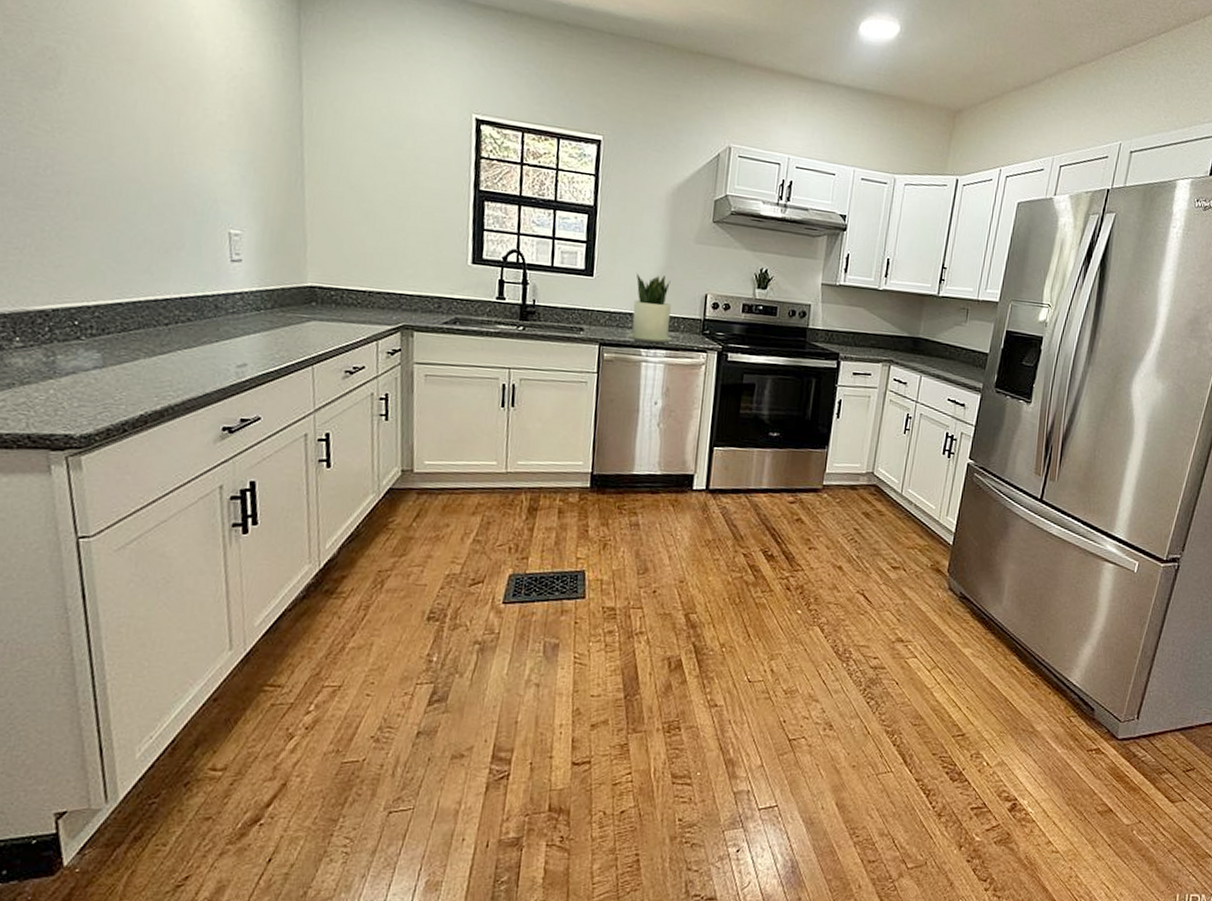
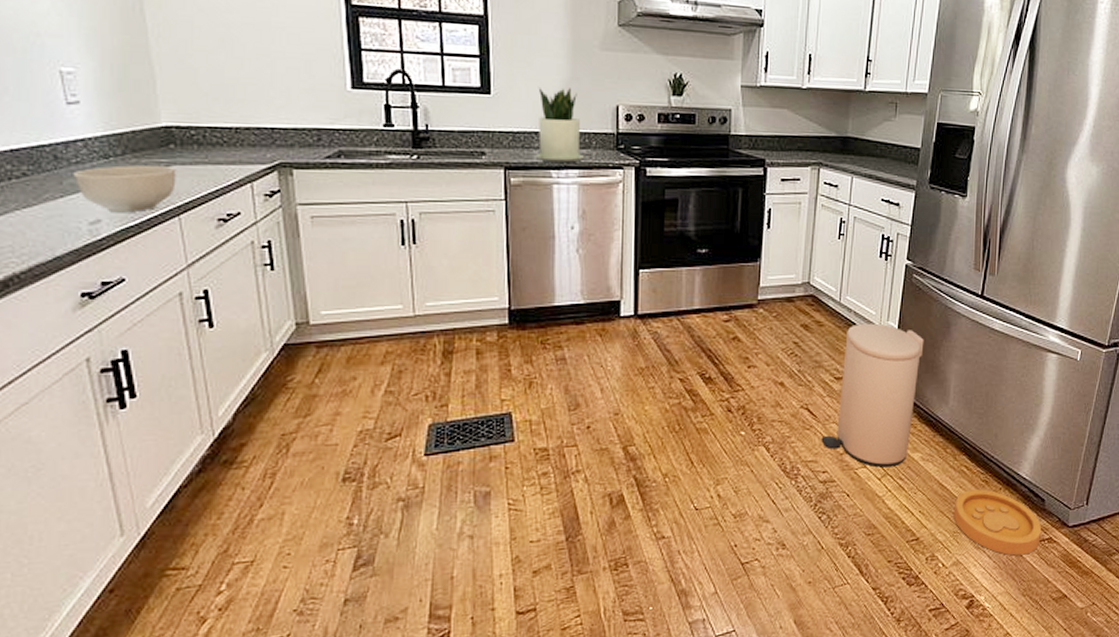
bowl: none [229,317,315,359] -> present [73,165,176,213]
pedal bin: none [874,516,981,660] -> present [821,323,924,468]
pet bowl: none [1000,691,1090,763] -> present [953,489,1042,556]

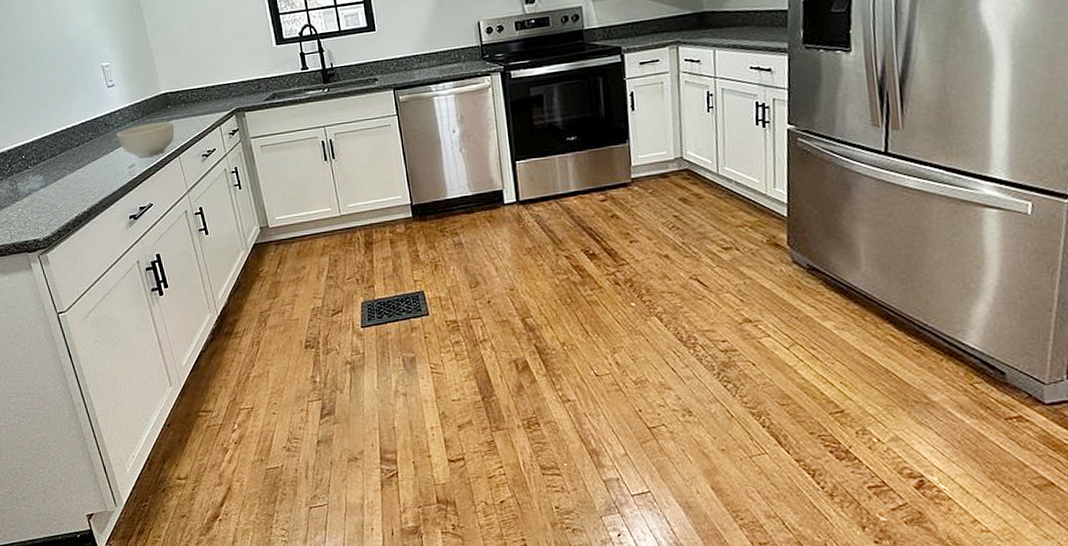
planter: present [535,88,584,163] -> none [413,14,456,79]
pedal bin: present [821,323,924,468] -> none [716,191,821,337]
pet bowl: present [953,489,1042,556] -> none [883,360,1007,434]

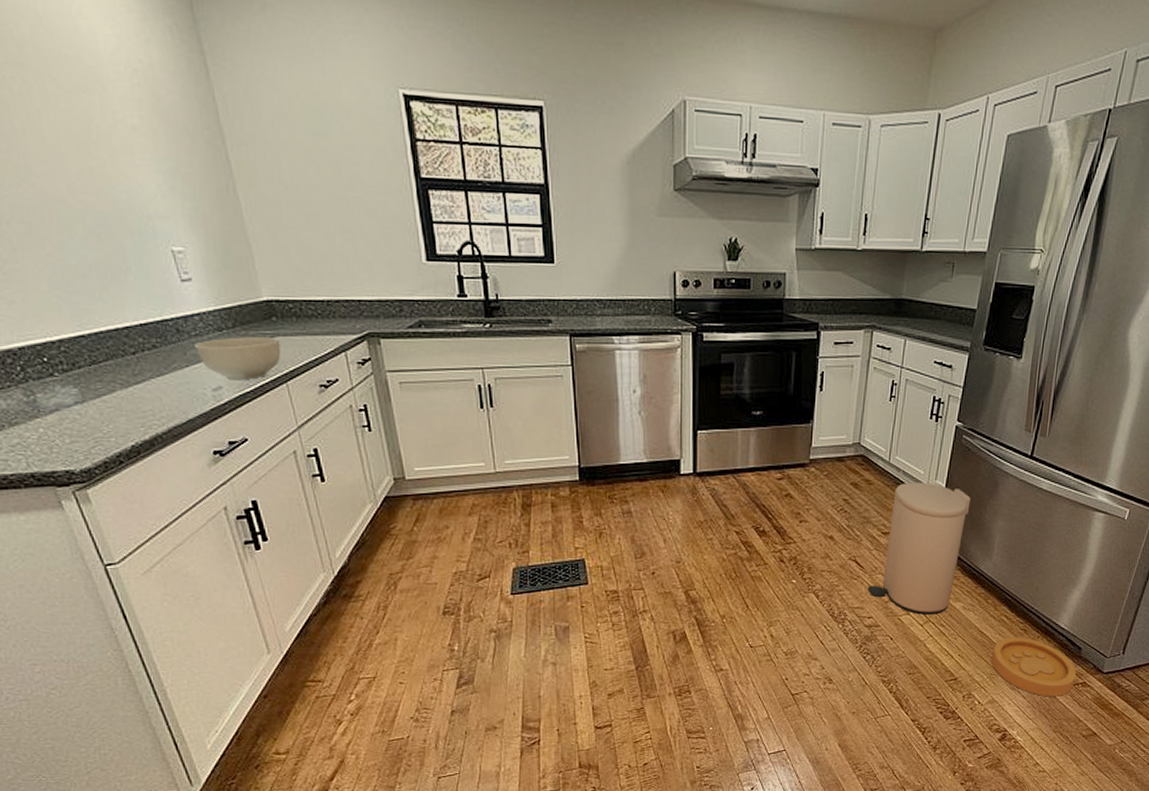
pedal bin: none [716,191,821,337] -> present [867,482,971,615]
pet bowl: none [883,360,1007,434] -> present [991,637,1077,697]

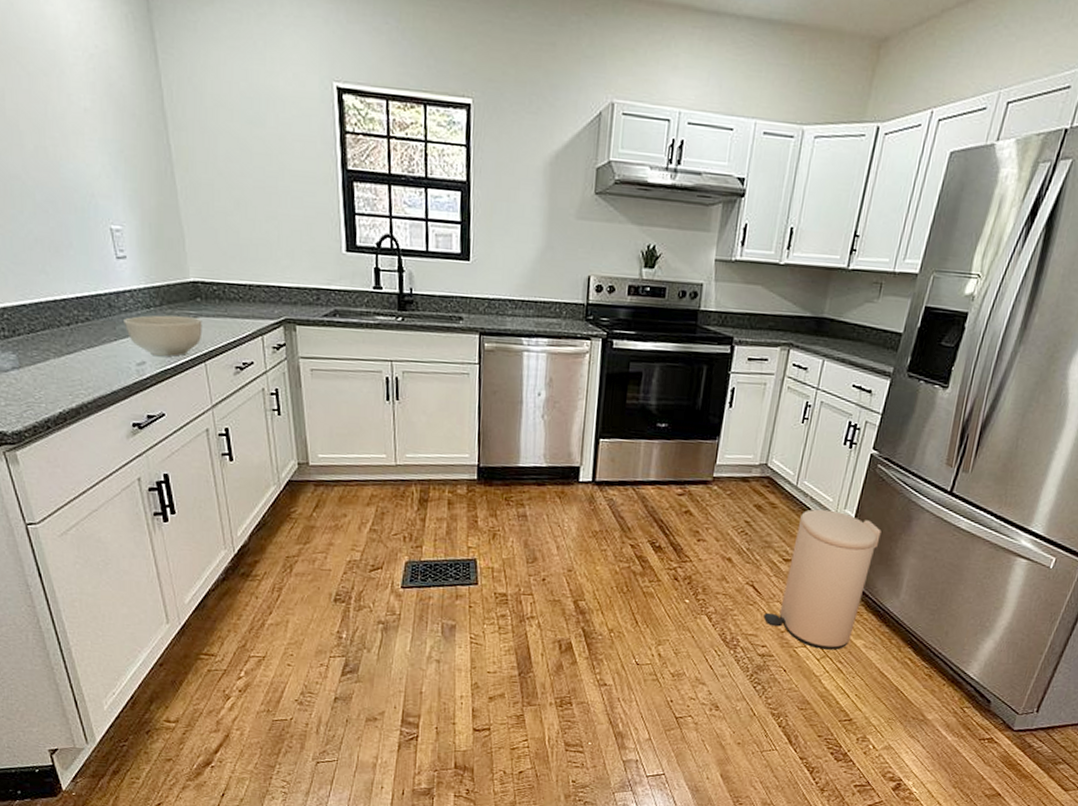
pet bowl: present [991,637,1077,697] -> none [890,681,984,750]

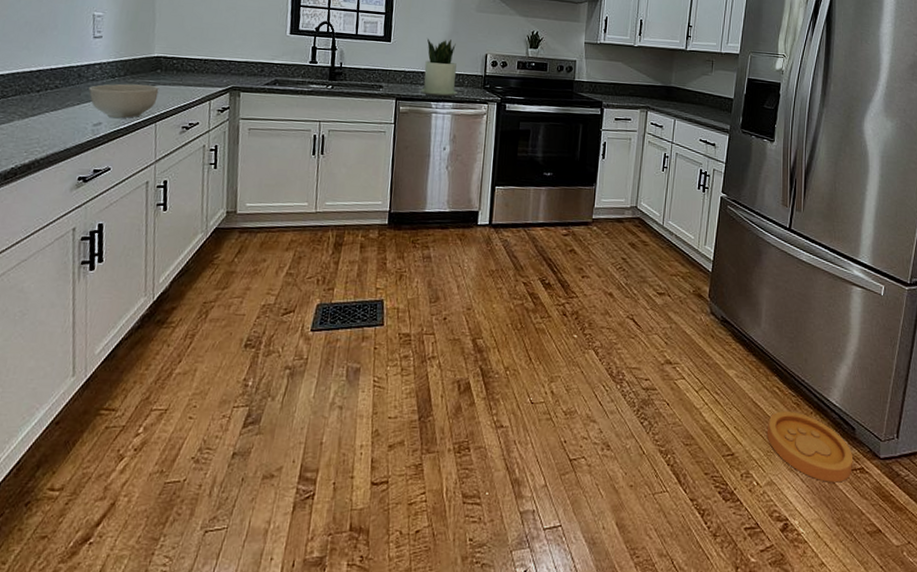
planter: none [508,256,554,331] -> present [420,39,458,97]
pedal bin: present [763,509,882,650] -> none [644,246,738,381]
pet bowl: none [890,681,984,750] -> present [766,411,854,483]

